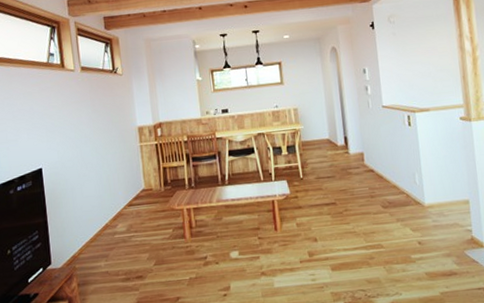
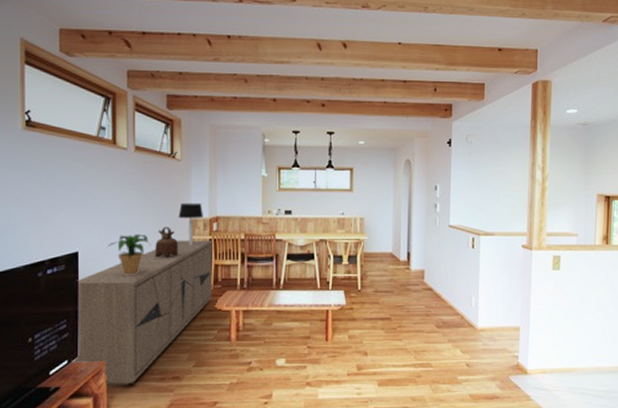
sideboard: none [44,146,164,289] -> present [74,240,212,386]
potted plant: none [65,146,104,186] -> present [106,233,151,276]
vessel: none [108,137,129,167] -> present [155,227,178,259]
table lamp: none [125,111,148,153] -> present [178,202,203,246]

